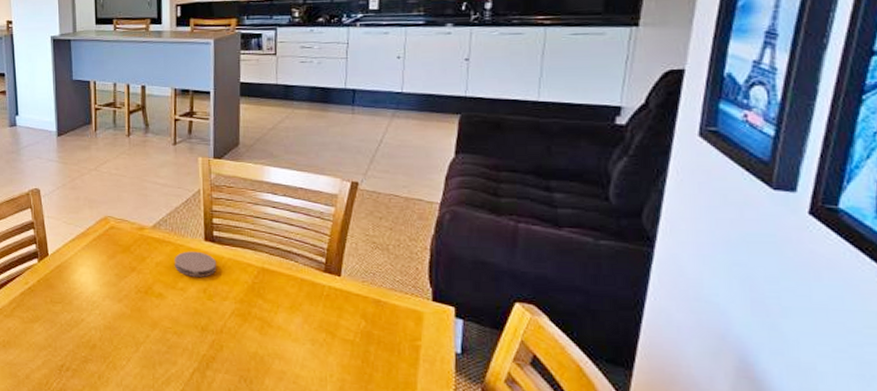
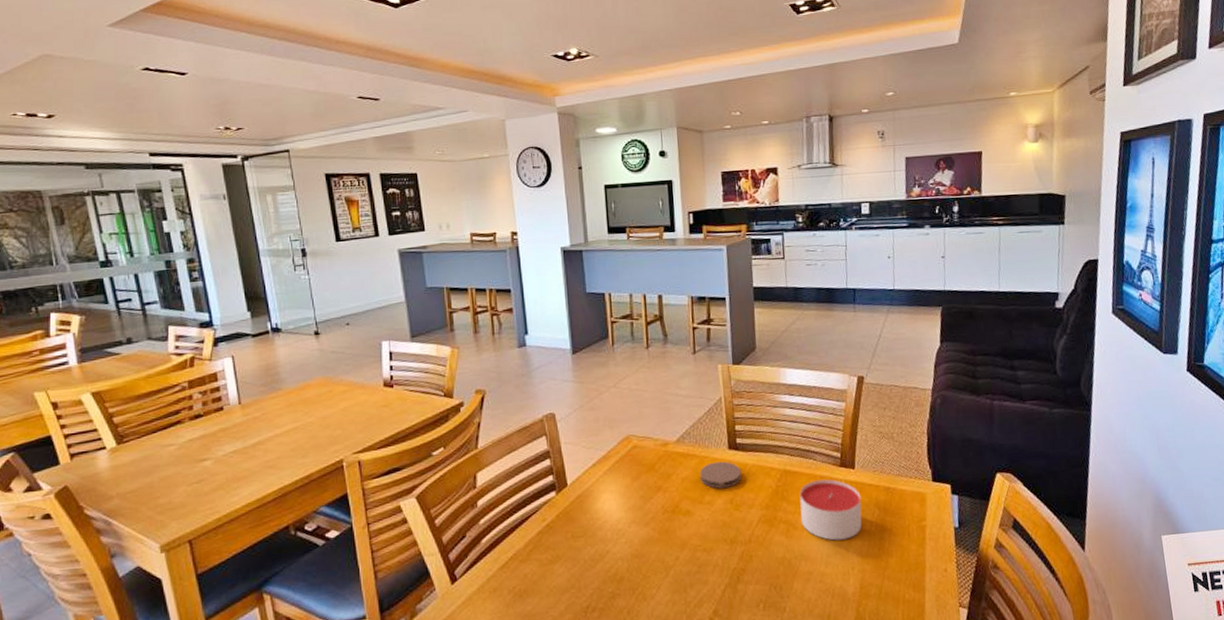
candle: none [277,282,346,346] -> present [799,479,862,541]

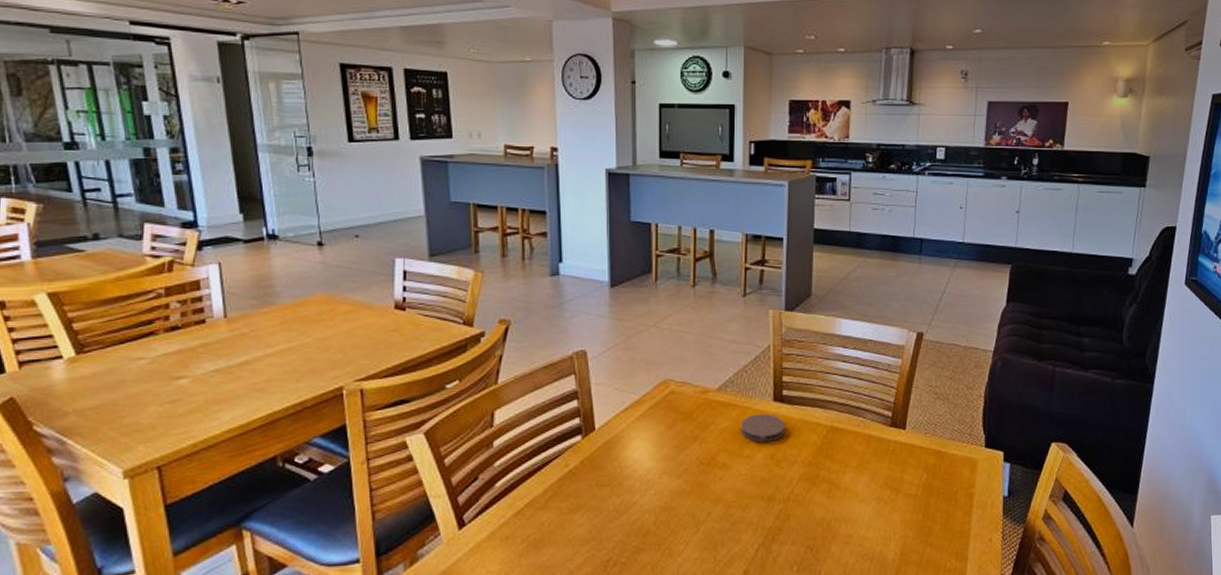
candle: present [799,479,862,541] -> none [845,439,910,504]

